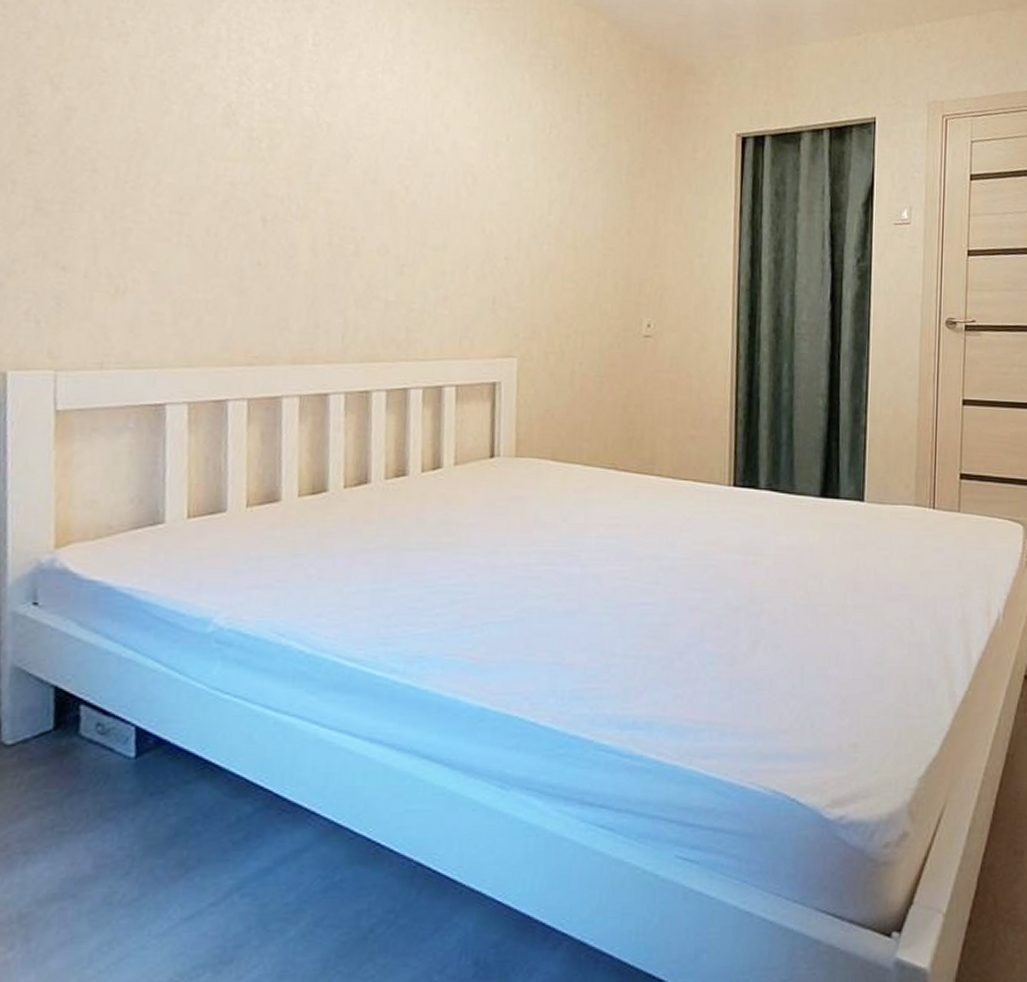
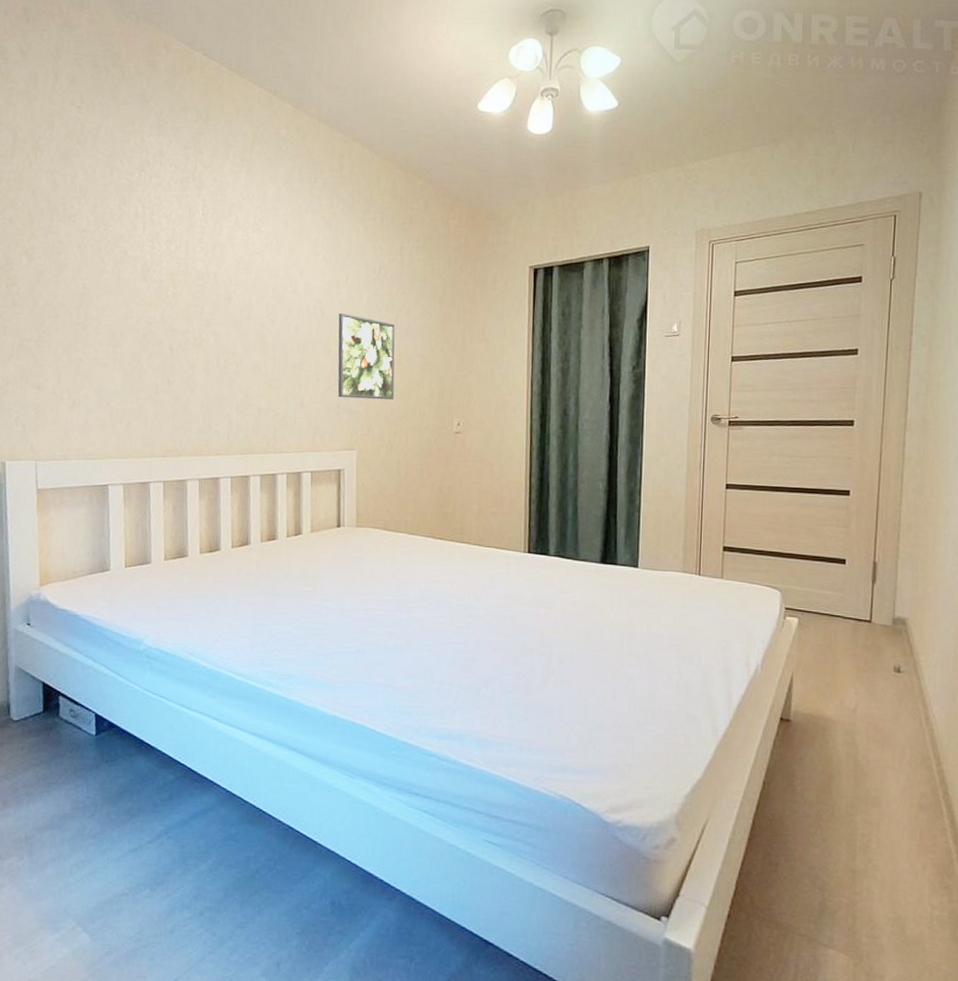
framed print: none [493,180,570,294] -> present [337,312,395,400]

